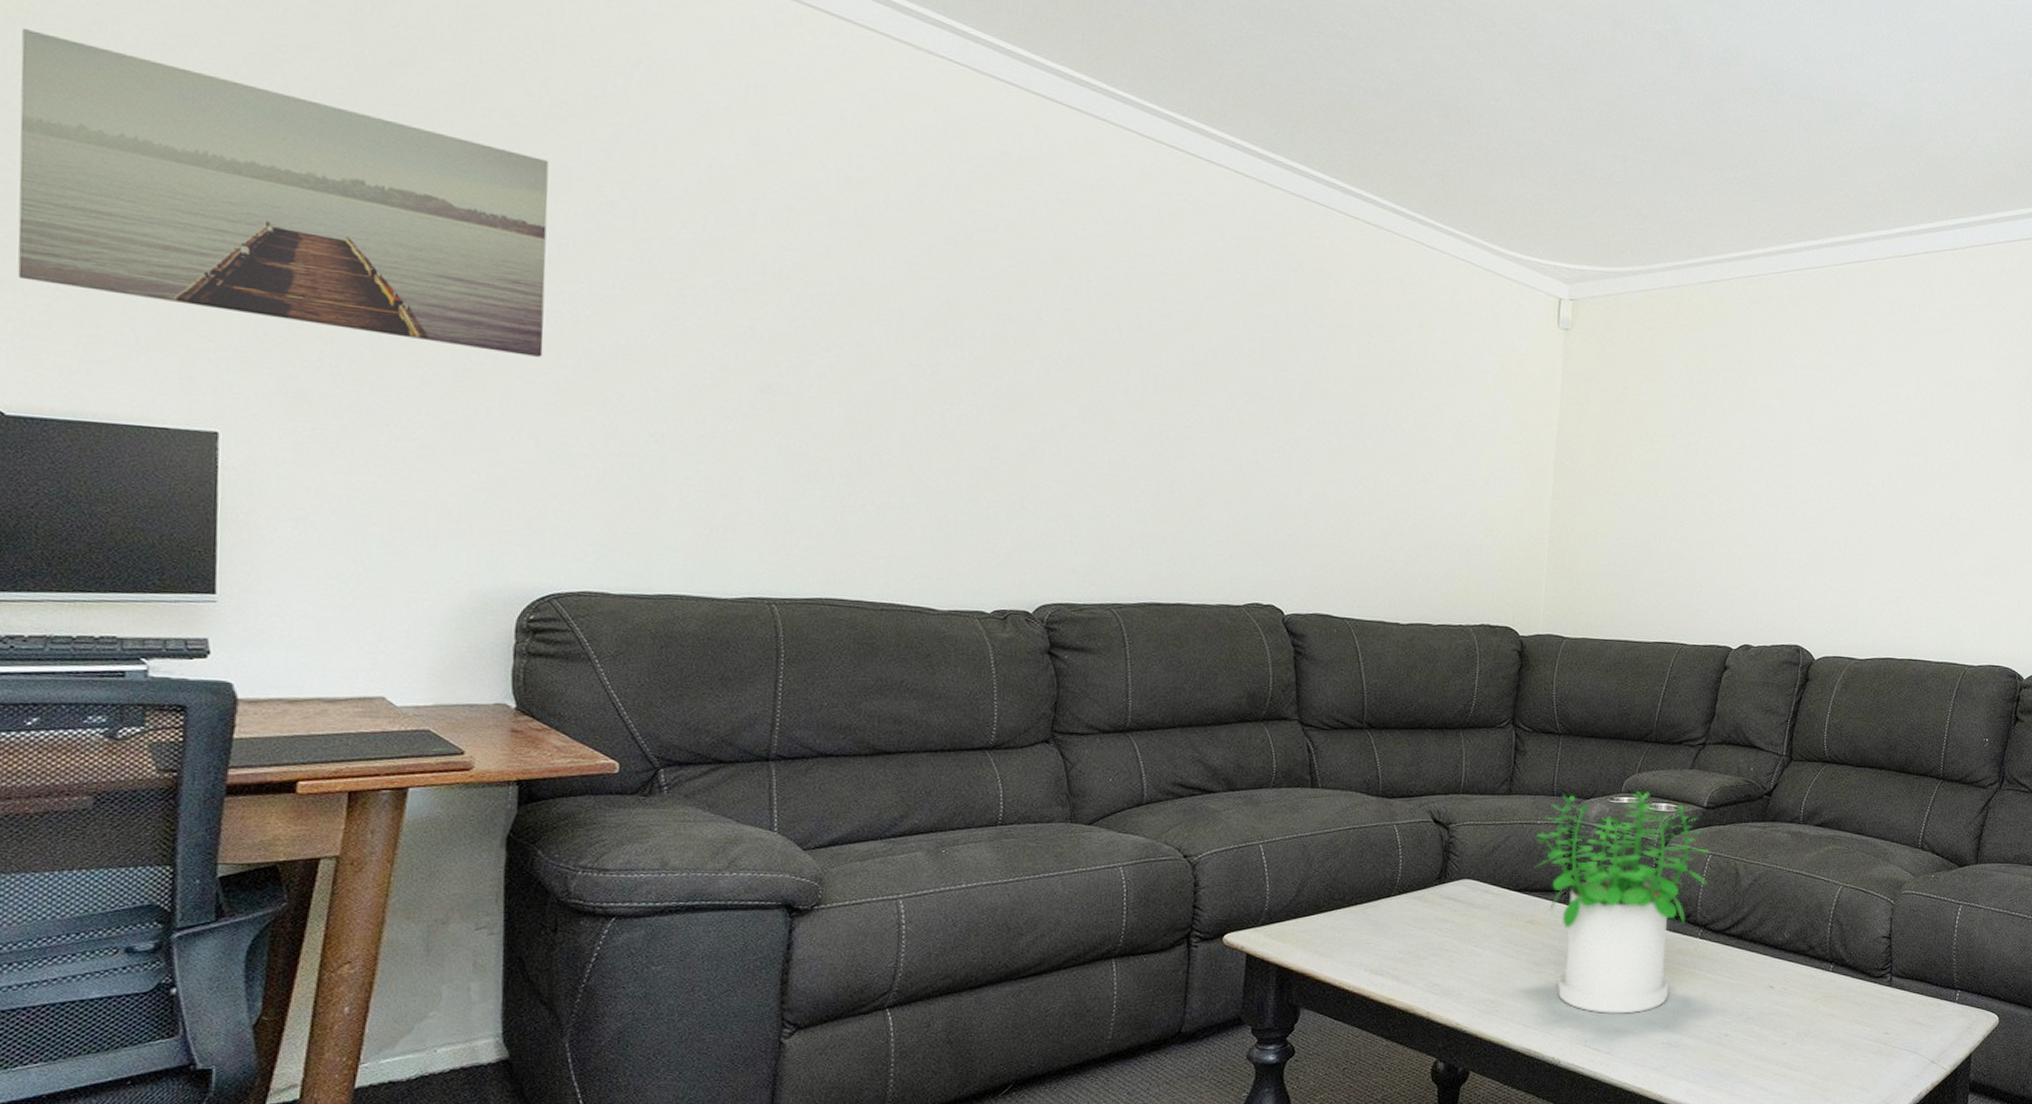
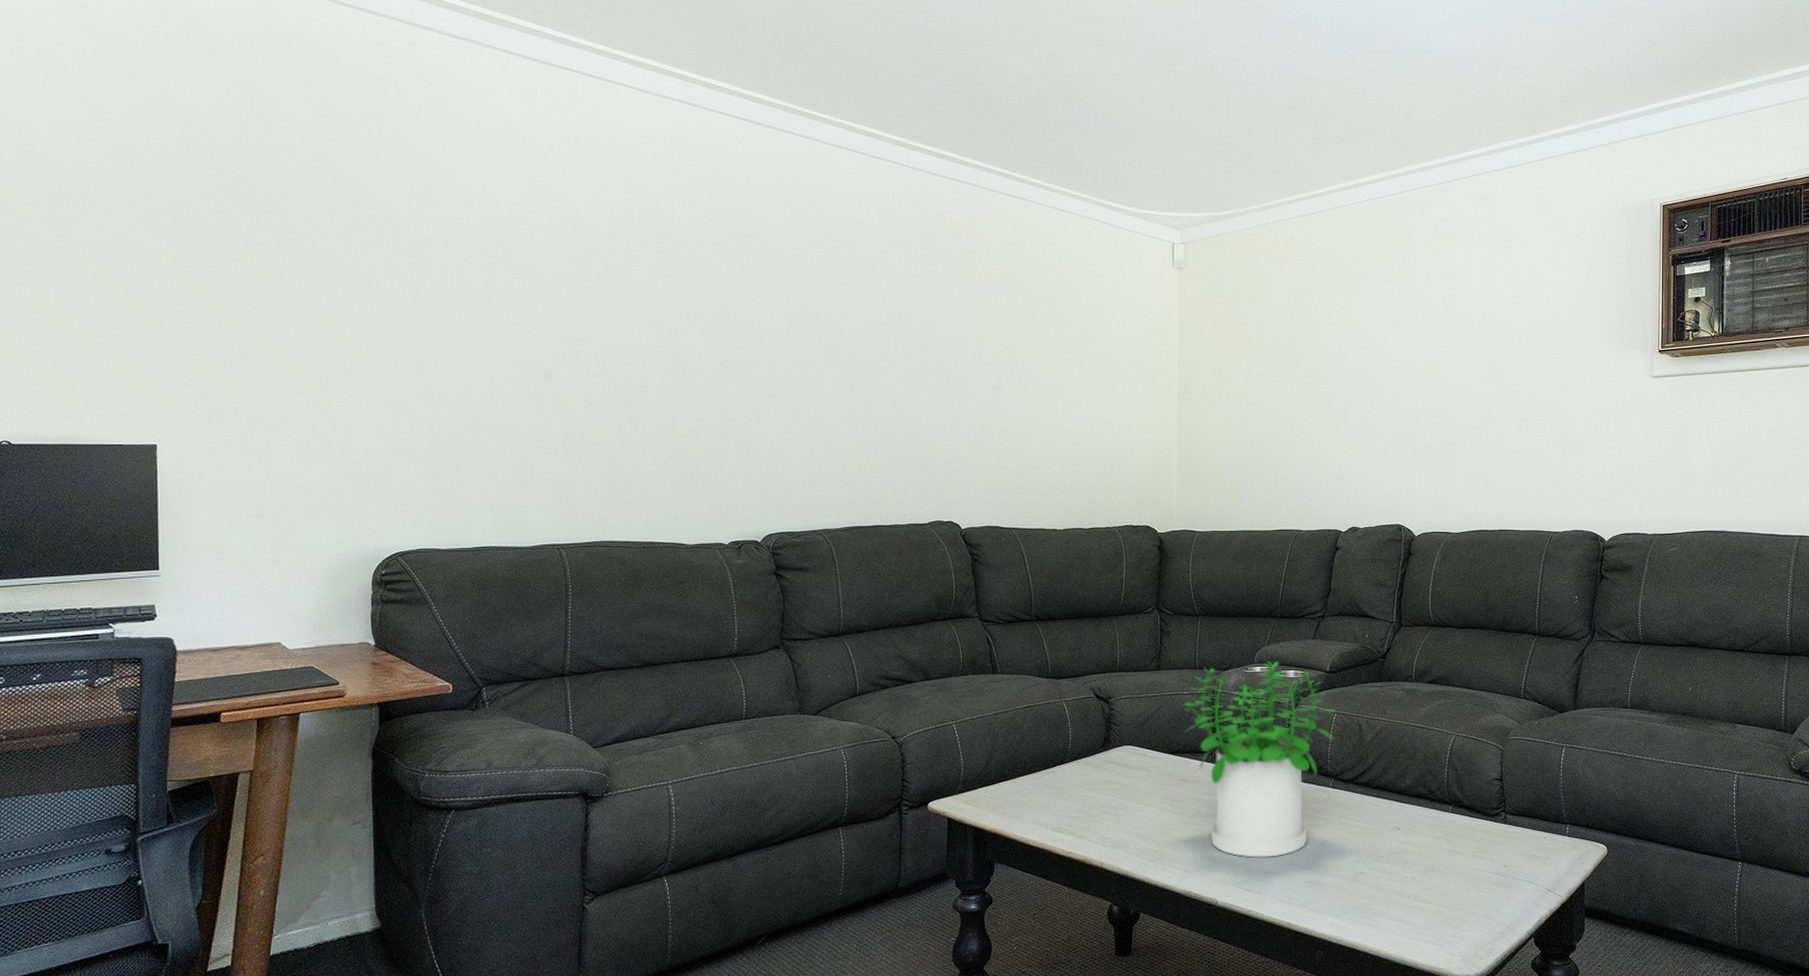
wall art: present [18,29,549,357] -> none [15,153,383,366]

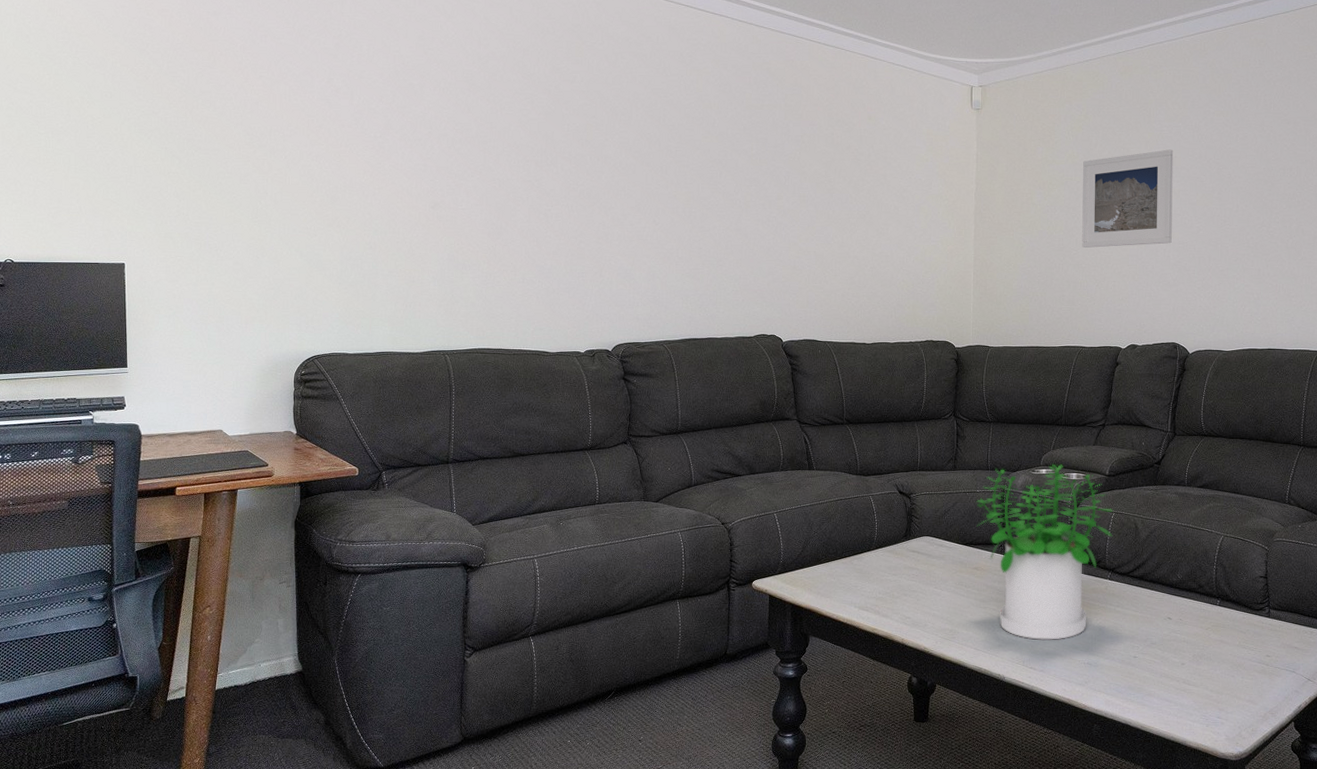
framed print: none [1297,313,1395,421] -> present [1082,149,1174,248]

